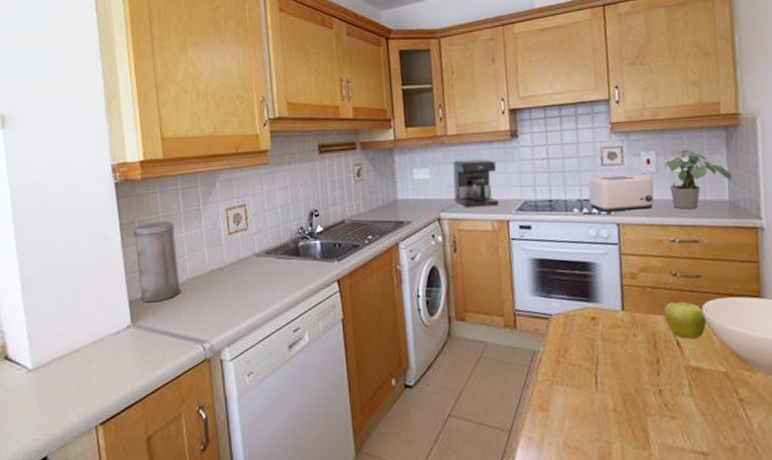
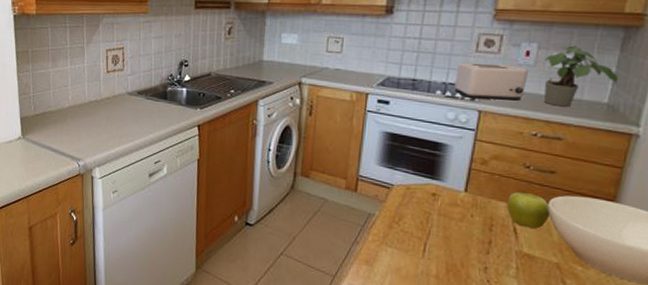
canister: present [134,221,181,303] -> none [27,53,63,122]
coffee maker: present [452,158,499,208] -> none [317,29,366,79]

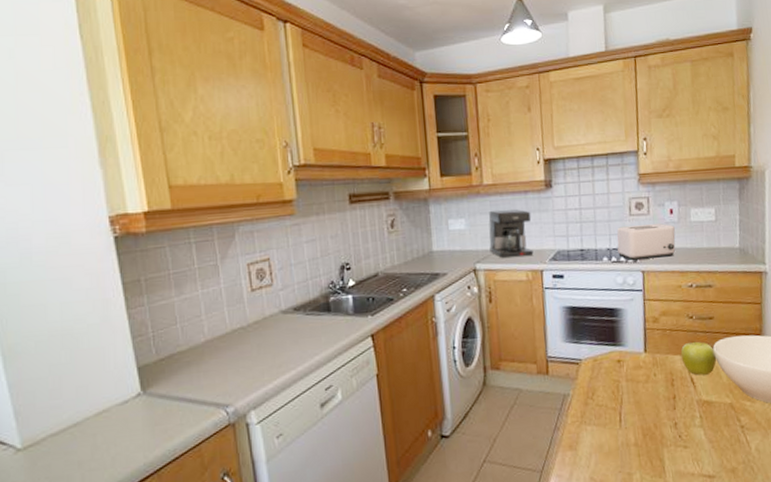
coffee maker: none [317,29,366,79] -> present [488,208,534,259]
potted plant: present [544,45,618,107] -> none [685,200,743,257]

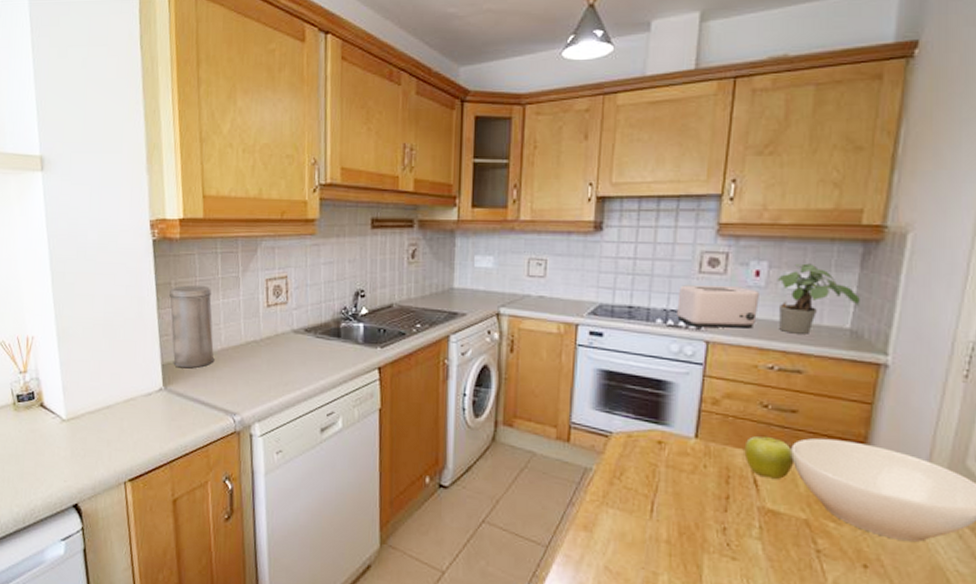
canister: none [140,278,199,368] -> present [169,285,215,369]
coffee maker: present [488,208,534,259] -> none [518,250,573,307]
potted plant: none [685,200,743,257] -> present [777,263,860,334]

